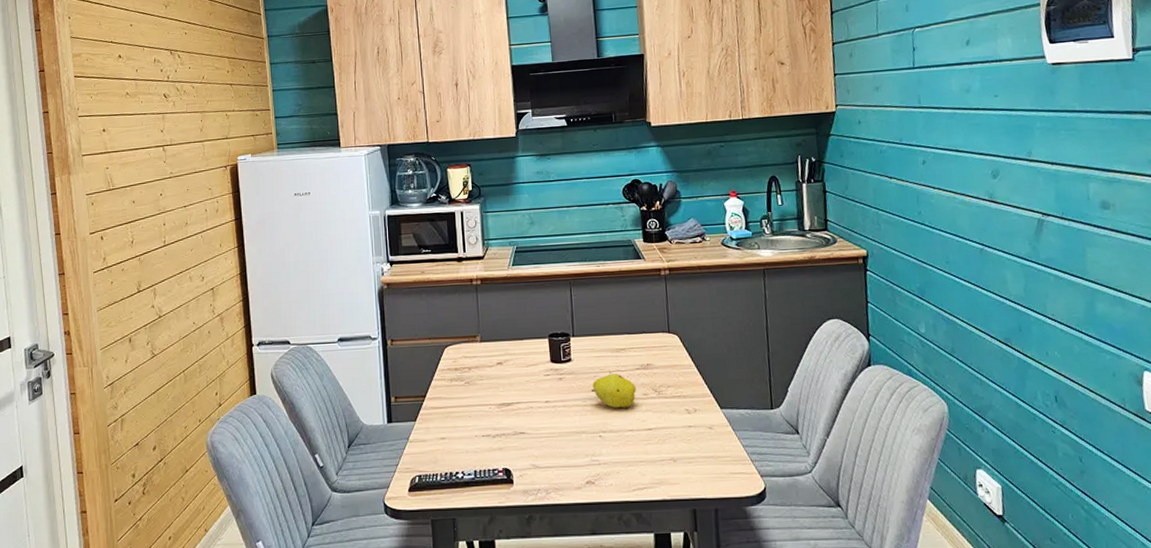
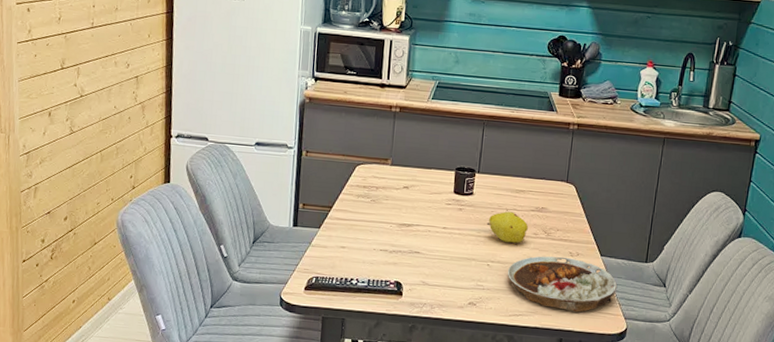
plate: none [623,415,746,477] -> present [508,256,618,313]

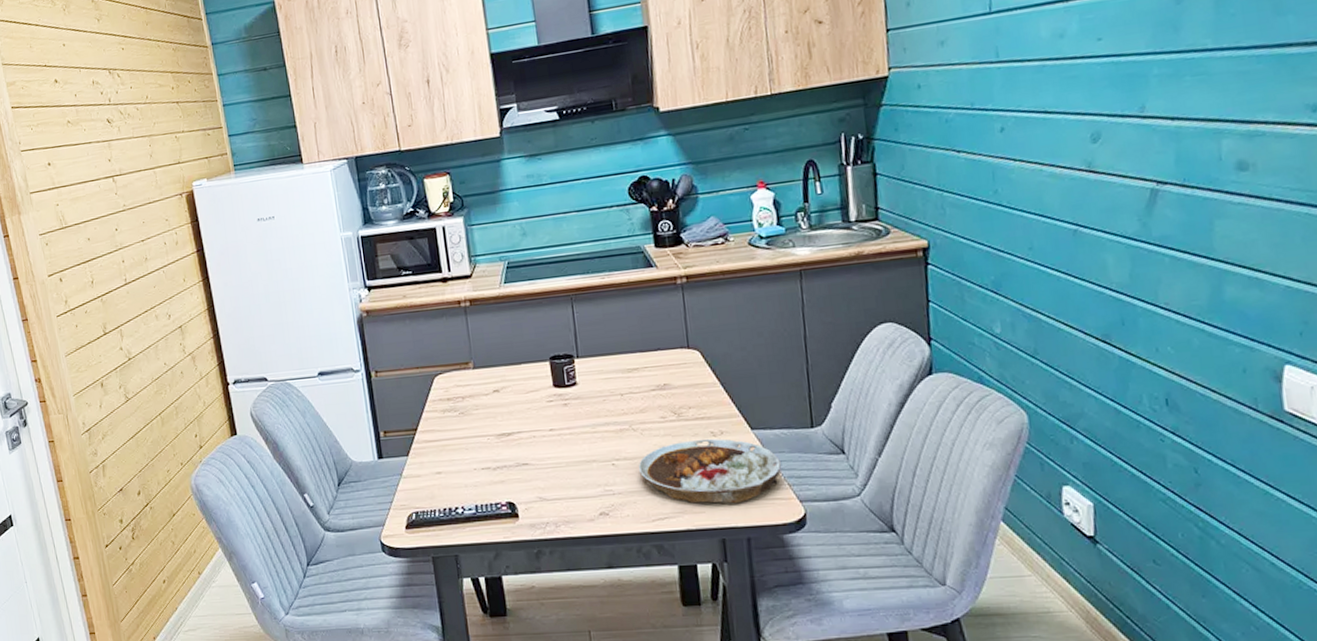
fruit: present [486,211,529,243] -> none [600,396,653,434]

